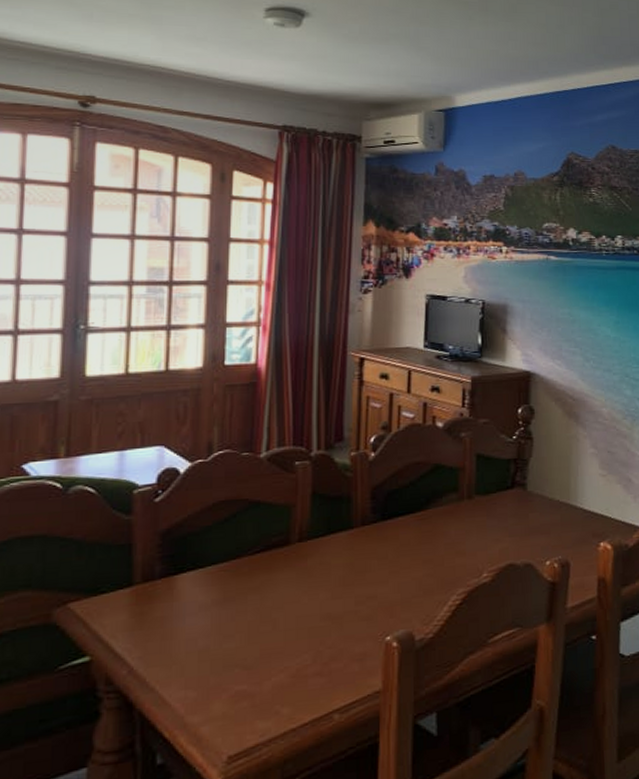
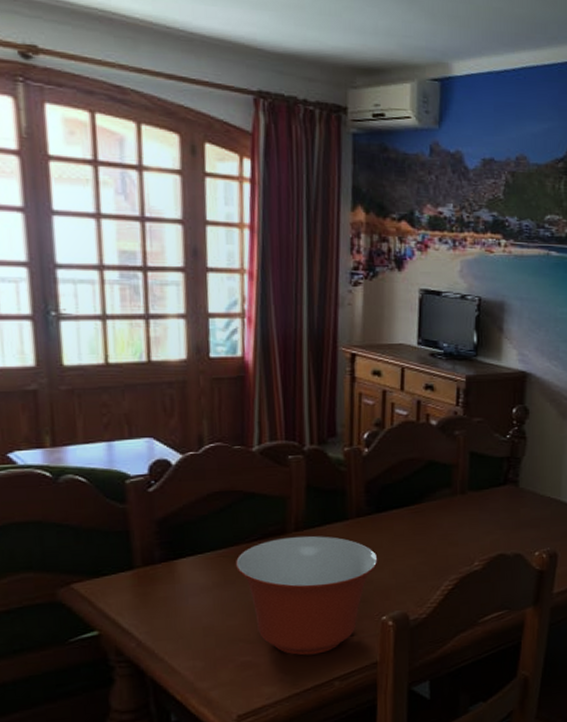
mixing bowl: none [236,546,383,684] -> present [235,536,378,656]

